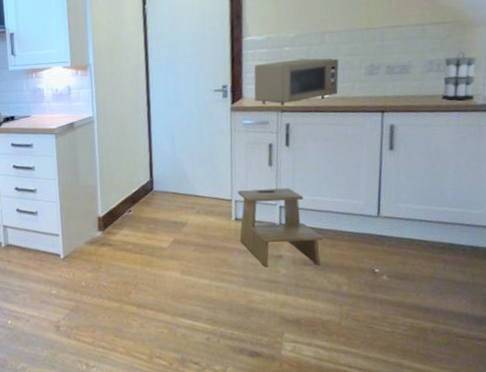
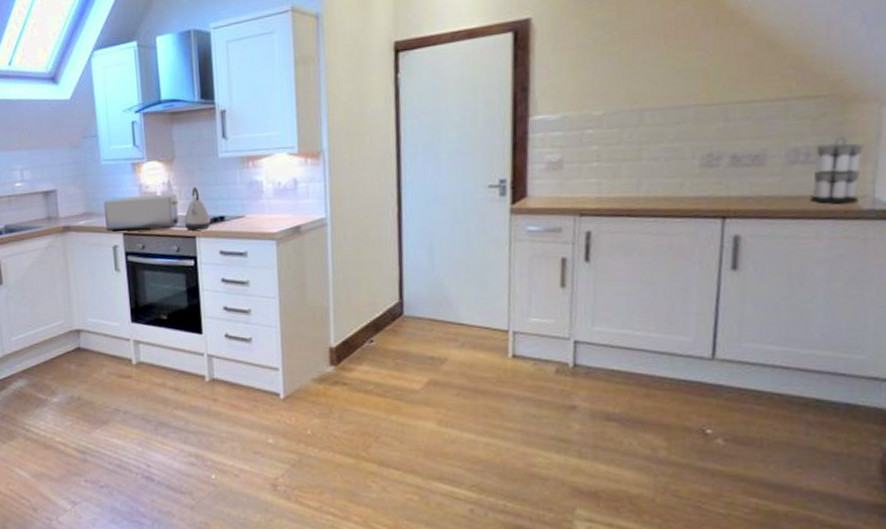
step stool: present [237,188,323,267] -> none [516,317,634,421]
microwave: present [254,58,339,106] -> none [542,144,662,208]

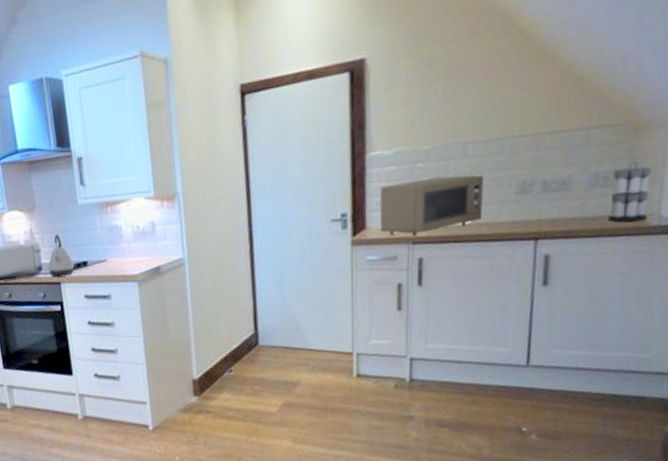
microwave: none [542,144,662,208] -> present [379,175,484,237]

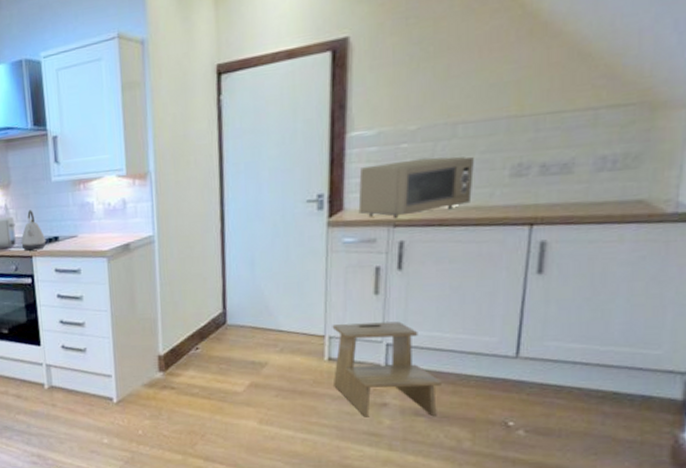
step stool: none [359,336,462,431] -> present [332,321,441,417]
spice rack: present [607,161,652,223] -> none [614,143,669,209]

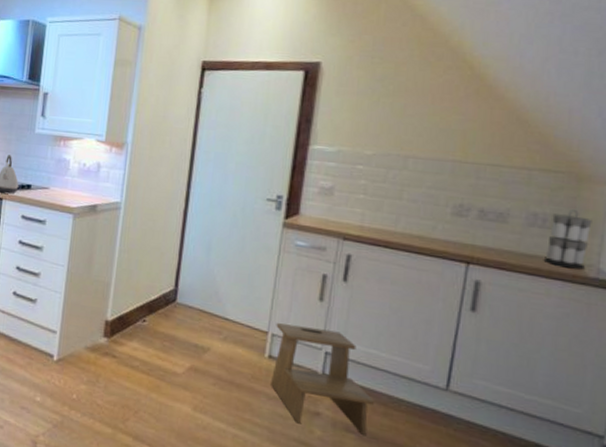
microwave: present [358,156,474,219] -> none [312,178,421,233]
spice rack: none [614,143,669,209] -> present [543,210,592,270]

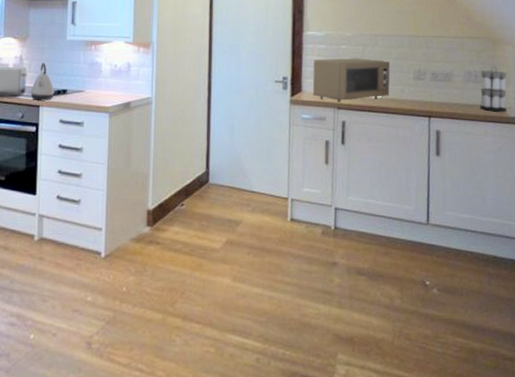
step stool: present [271,323,374,435] -> none [294,188,377,276]
microwave: none [312,178,421,233] -> present [312,58,390,103]

